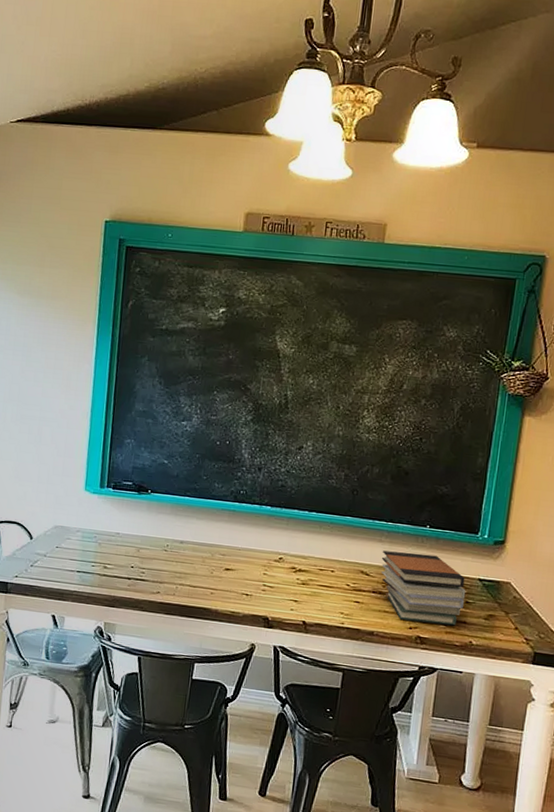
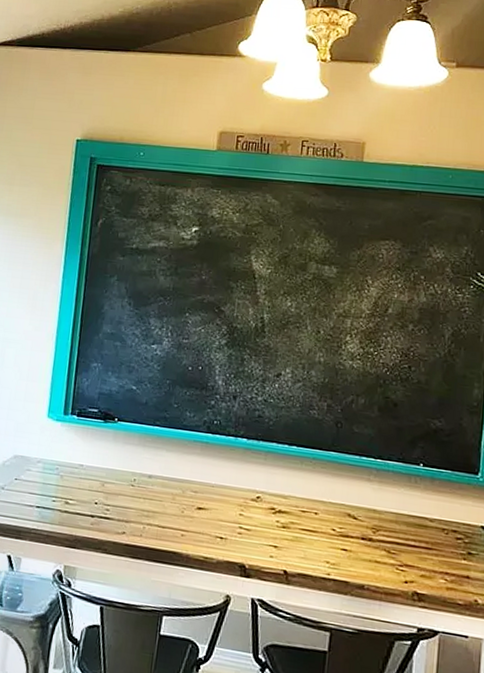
book stack: present [381,550,466,626] -> none [370,491,468,581]

